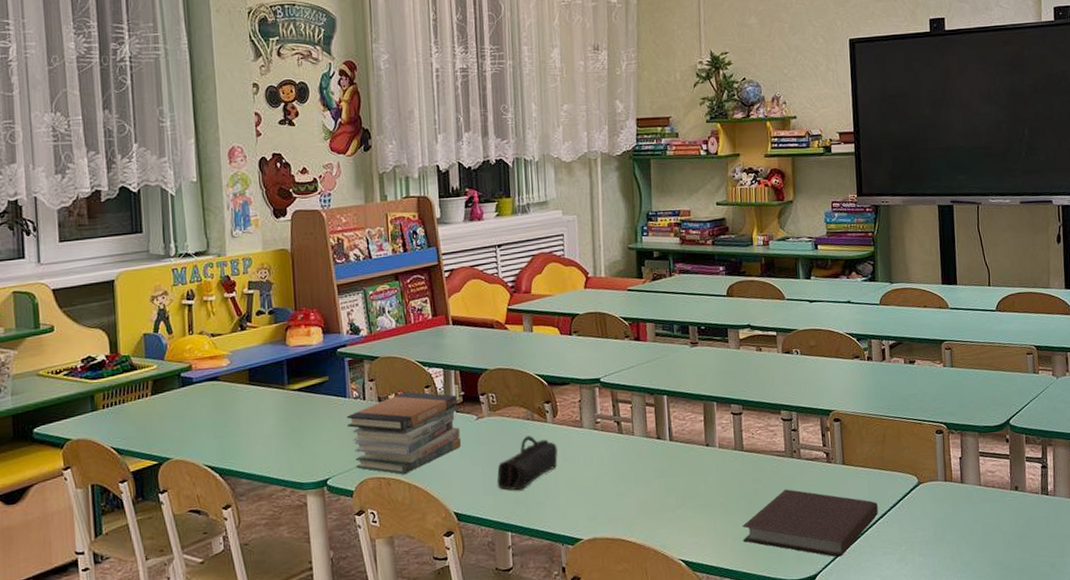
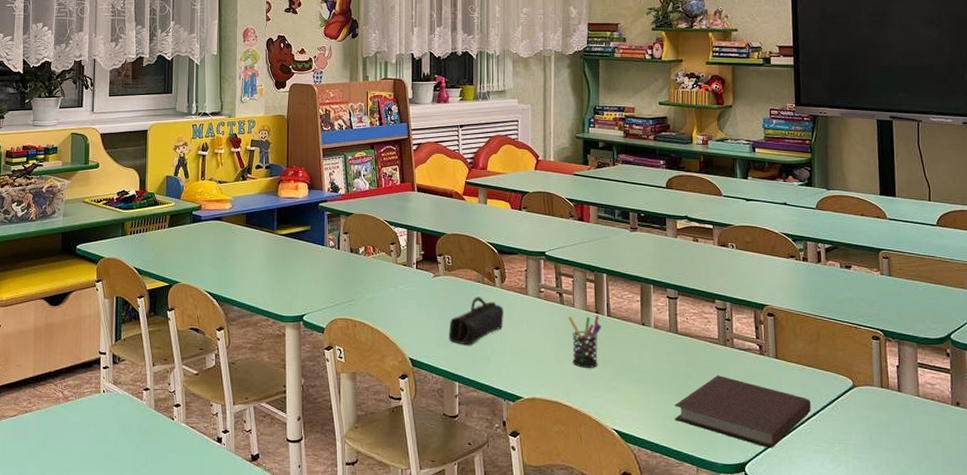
book stack: present [347,391,461,475] -> none [324,246,419,319]
pen holder: none [627,441,664,499] -> present [568,315,602,368]

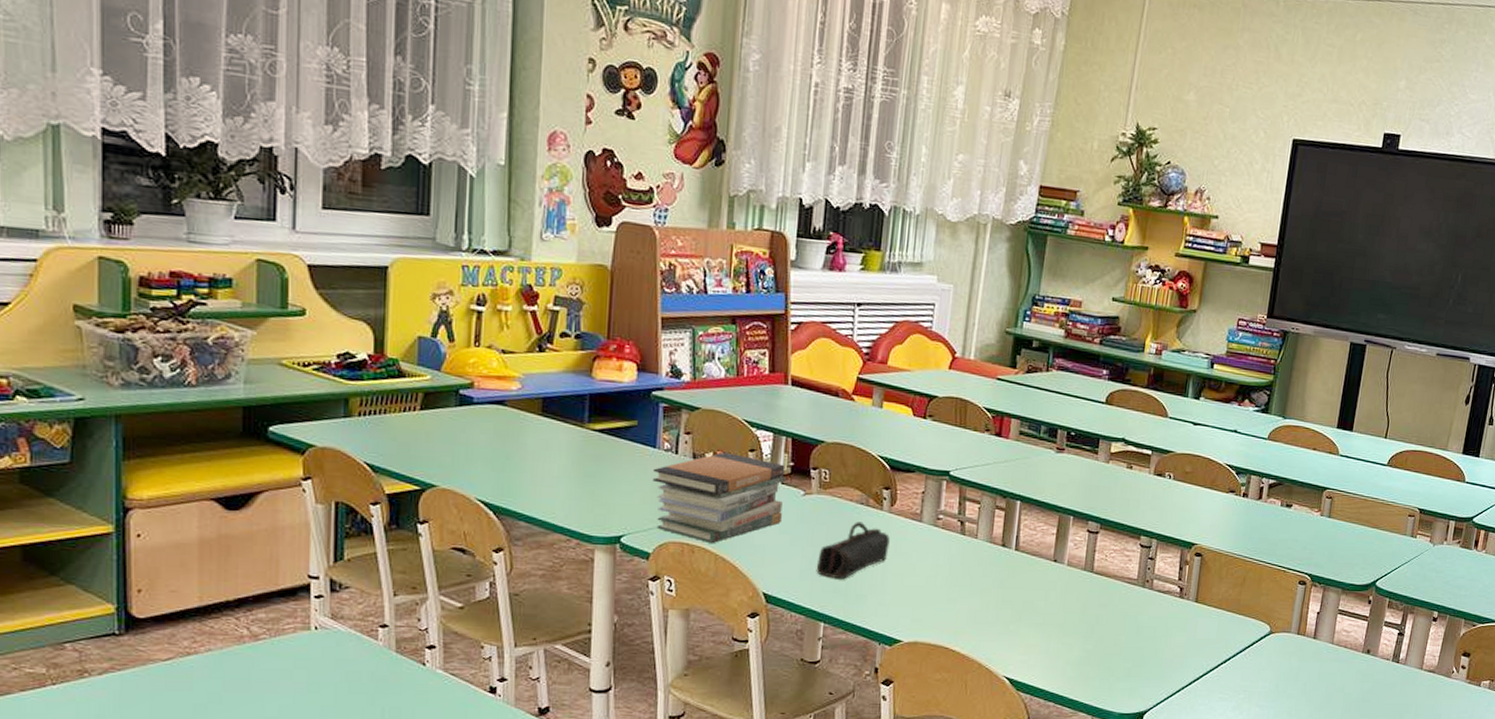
book stack: none [324,246,419,319] -> present [653,452,786,544]
pen holder: present [568,315,602,368] -> none [967,548,1007,609]
notebook: present [674,375,812,448] -> none [1075,619,1224,696]

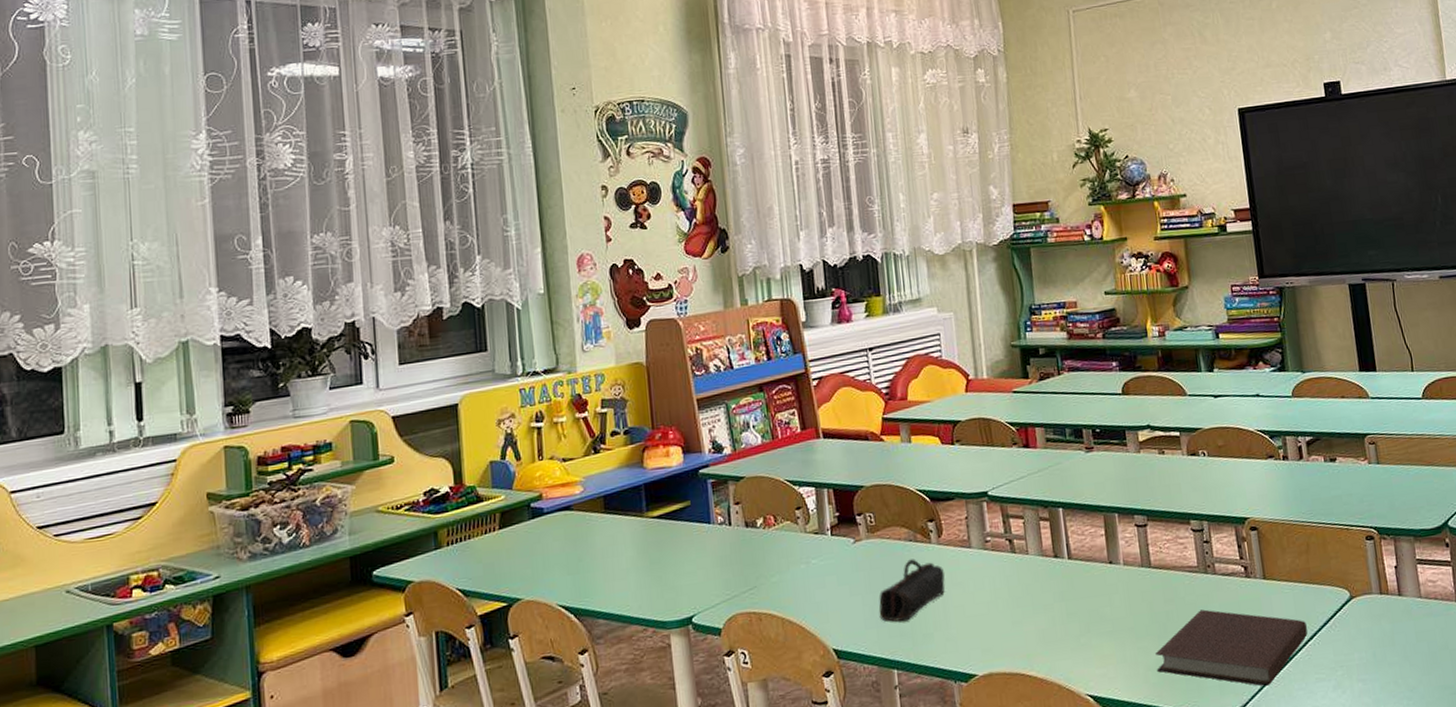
book stack: present [653,452,786,544] -> none [712,514,838,609]
notebook: none [1075,619,1224,696] -> present [1155,609,1308,686]

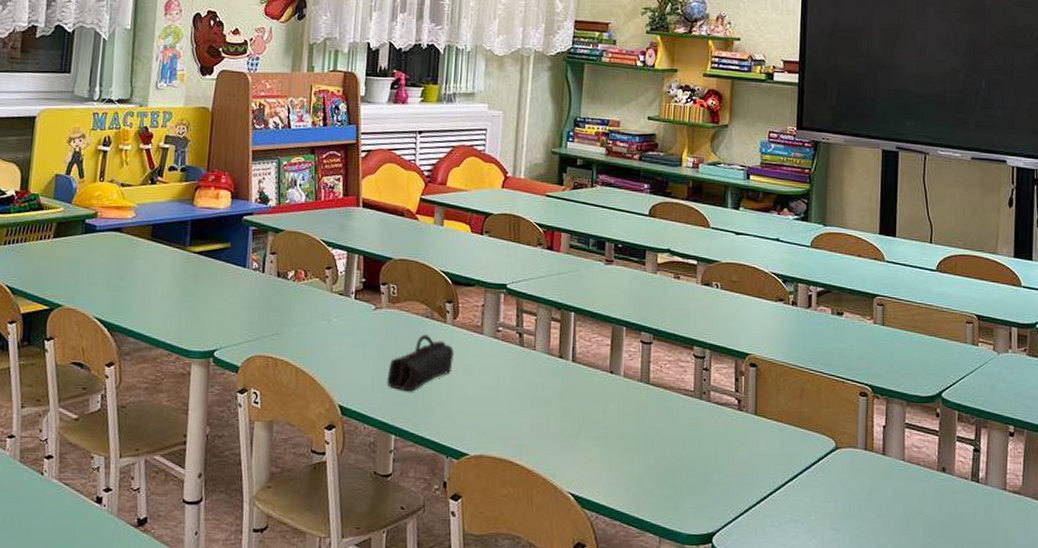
notebook: present [1155,609,1308,686] -> none [638,433,790,517]

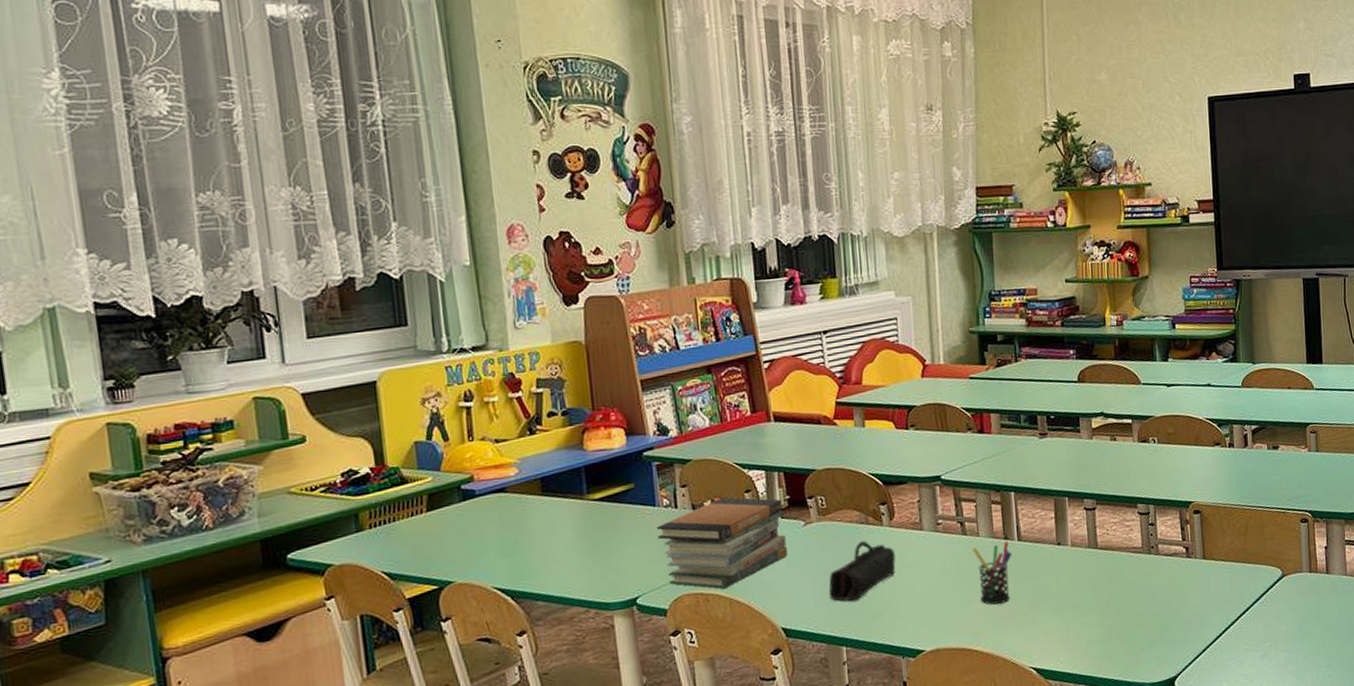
book stack: none [243,270,359,358] -> present [657,497,787,590]
pen holder: none [527,360,565,422] -> present [972,541,1012,605]

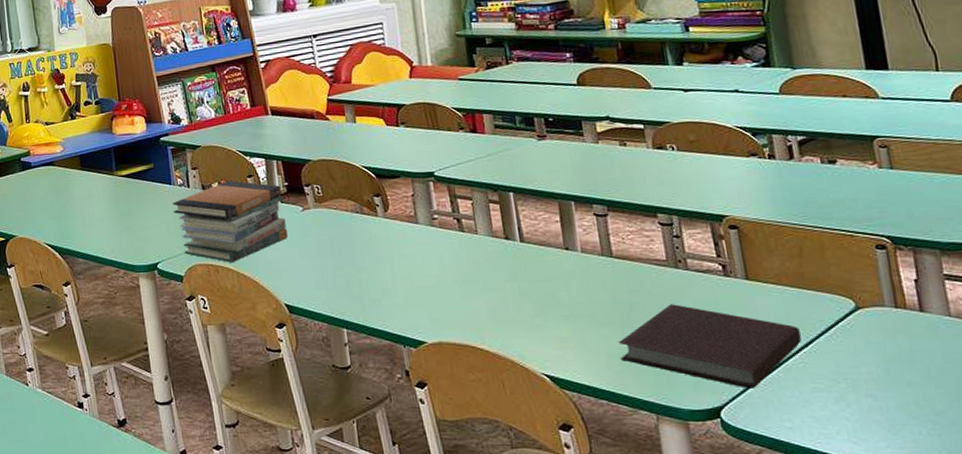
pencil case: present [828,541,896,602] -> none [327,229,393,286]
pen holder: present [972,541,1012,605] -> none [471,241,516,304]
notebook: none [1097,587,1241,657] -> present [619,304,802,389]

